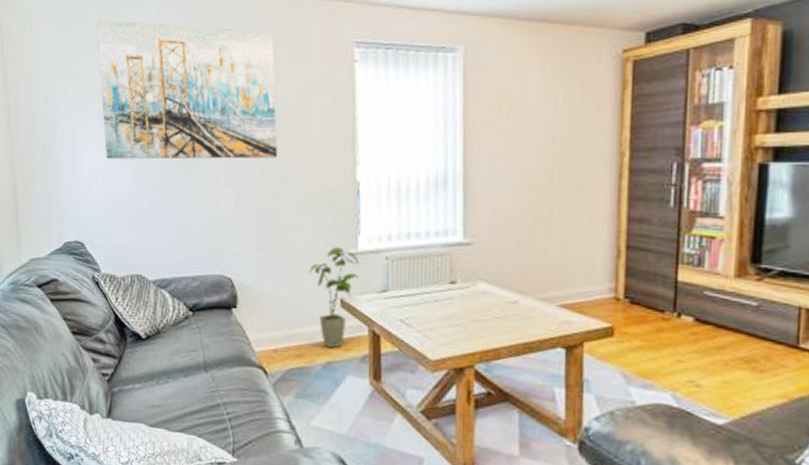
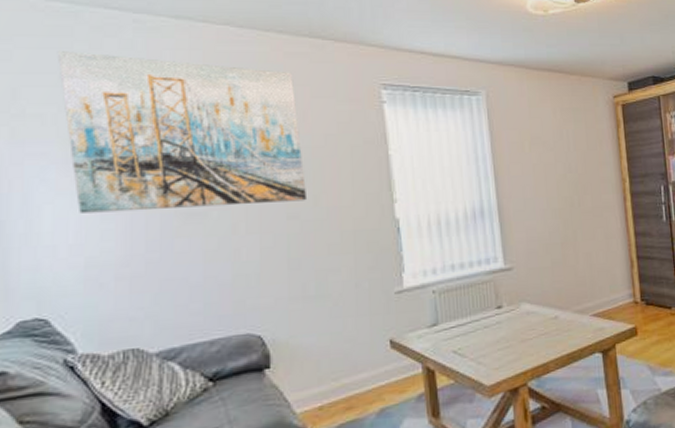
house plant: present [309,247,359,349] -> none [353,287,407,394]

